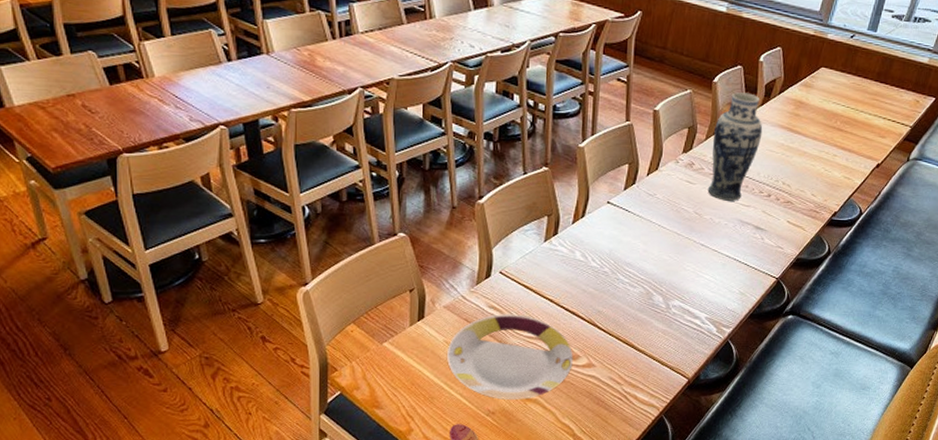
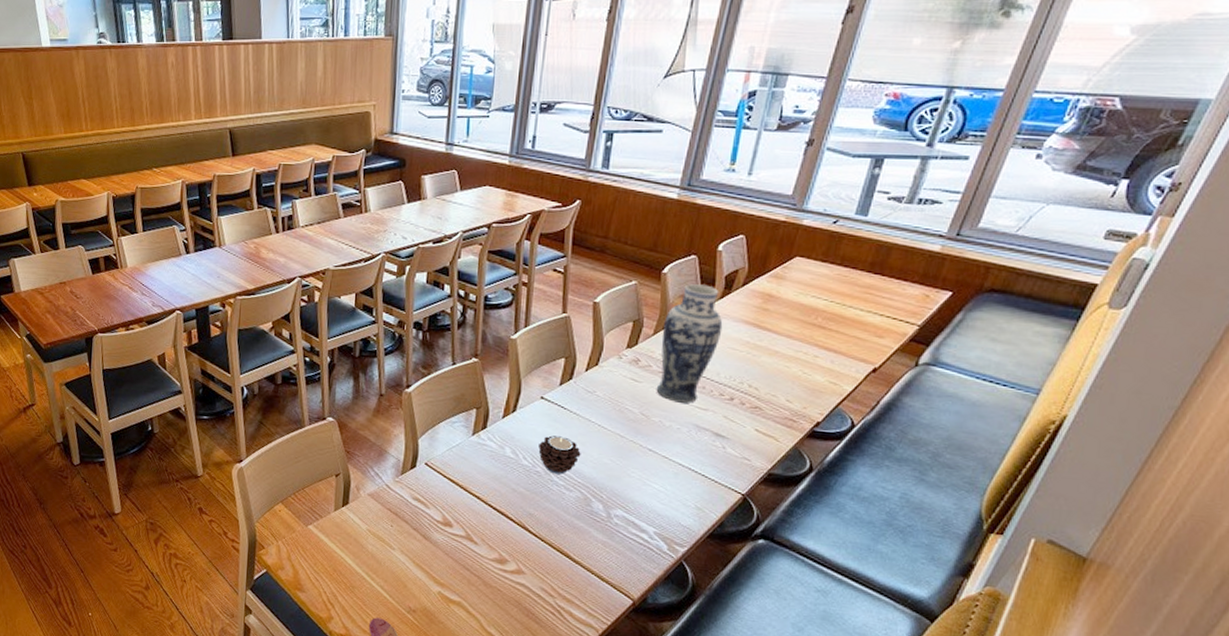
plate: present [447,314,573,400] -> none [369,507,501,601]
candle: none [606,237,644,273] -> present [538,435,581,475]

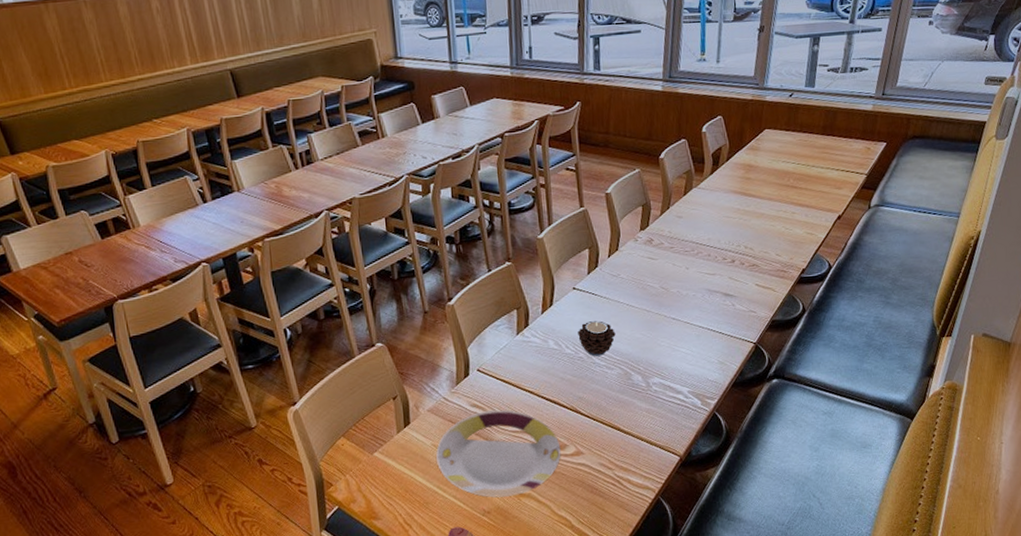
plate: none [369,507,501,601] -> present [436,410,561,498]
vase: present [656,284,723,403] -> none [668,164,717,272]

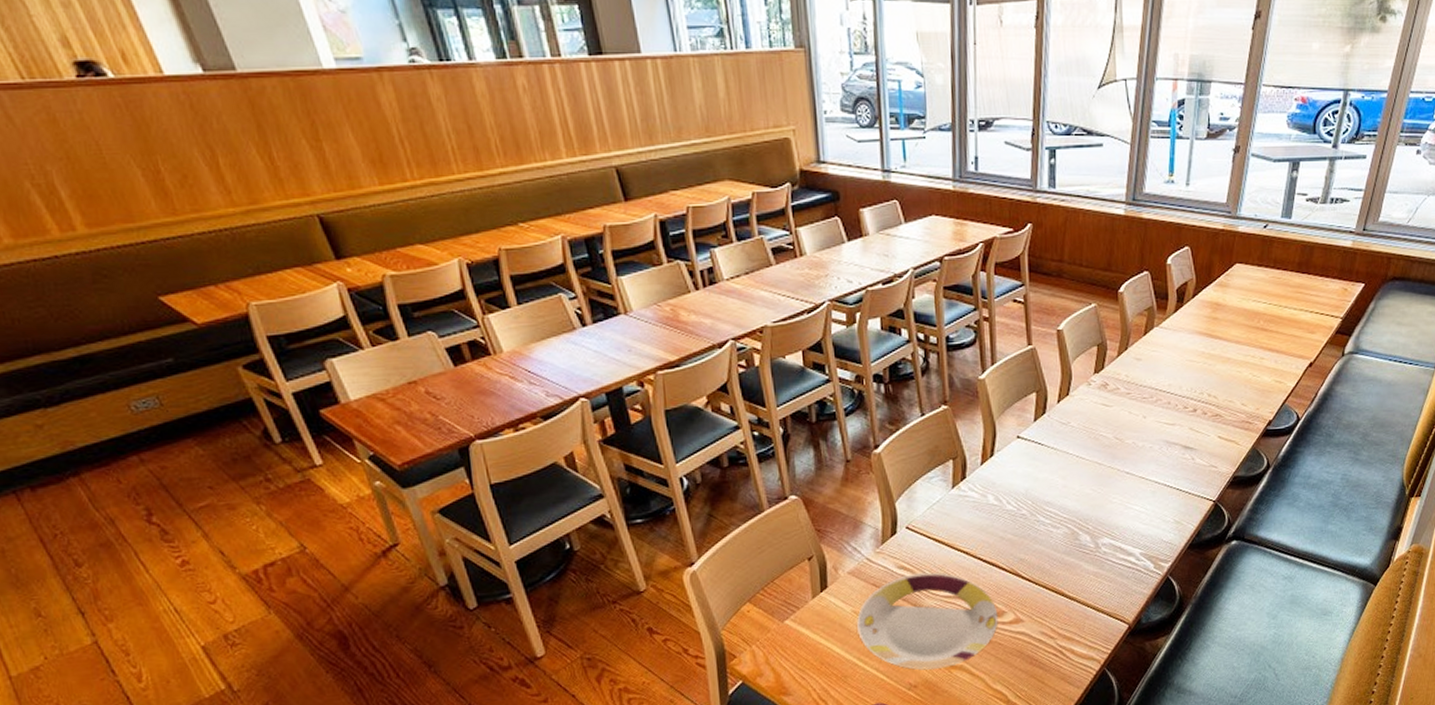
candle: present [578,320,616,357] -> none [1021,474,1063,514]

